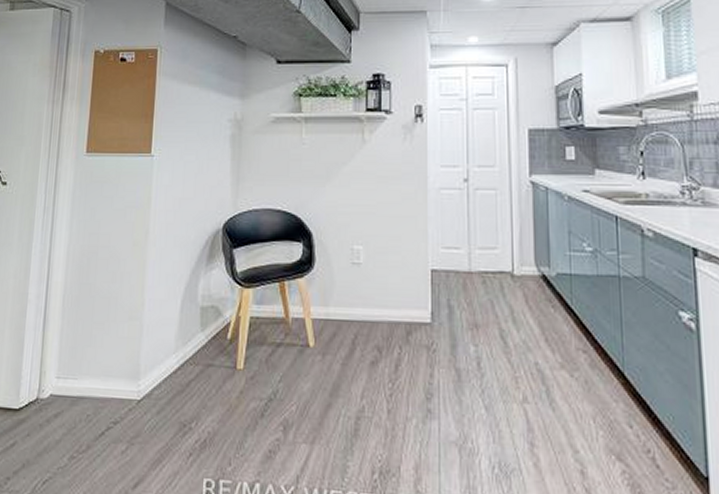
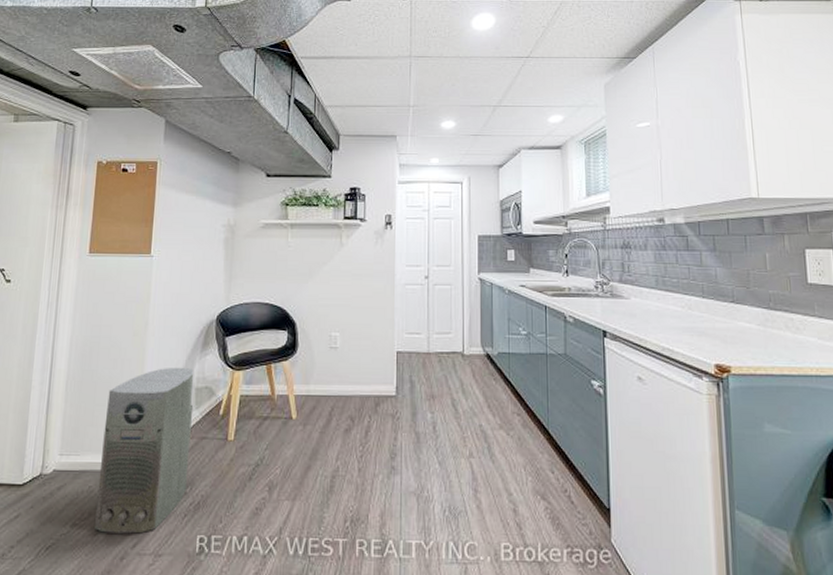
air purifier: none [92,282,199,472] -> present [93,367,194,534]

